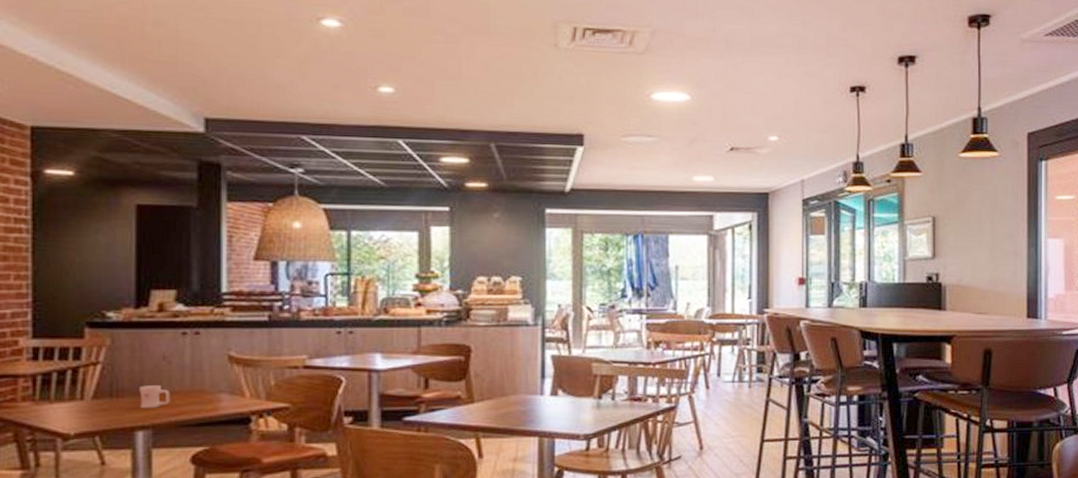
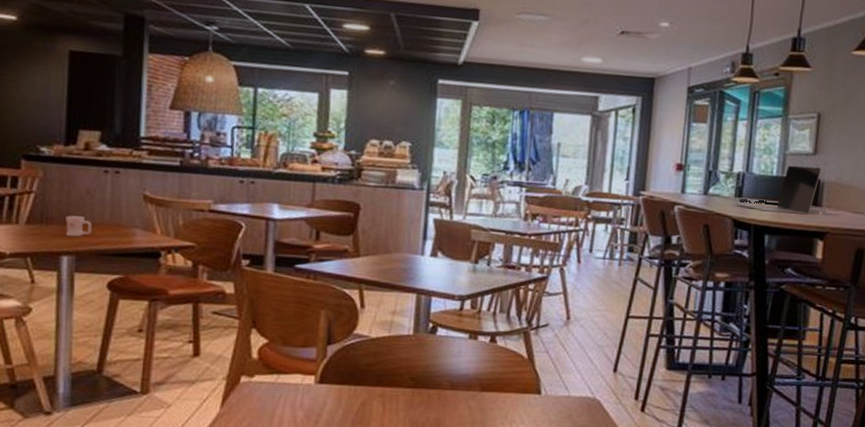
laptop: none [861,271,942,321] -> present [735,165,822,216]

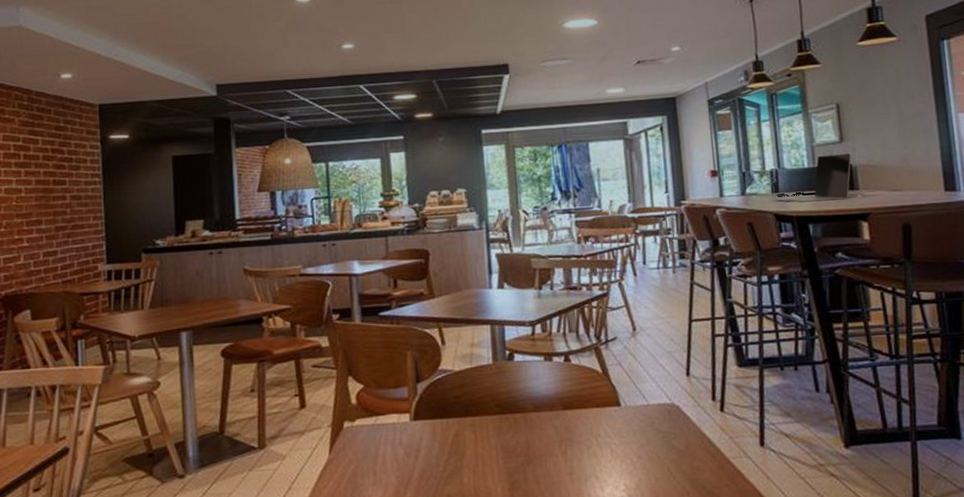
mug: present [65,215,92,237] -> none [181,295,204,315]

